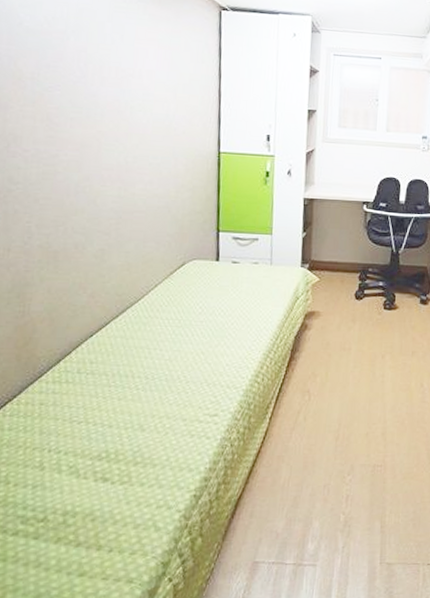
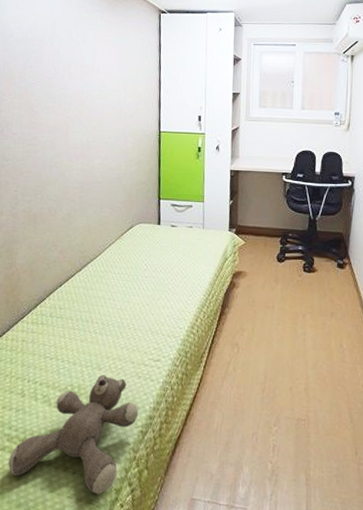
stuffed bear: none [23,436,191,571] -> present [8,374,139,494]

